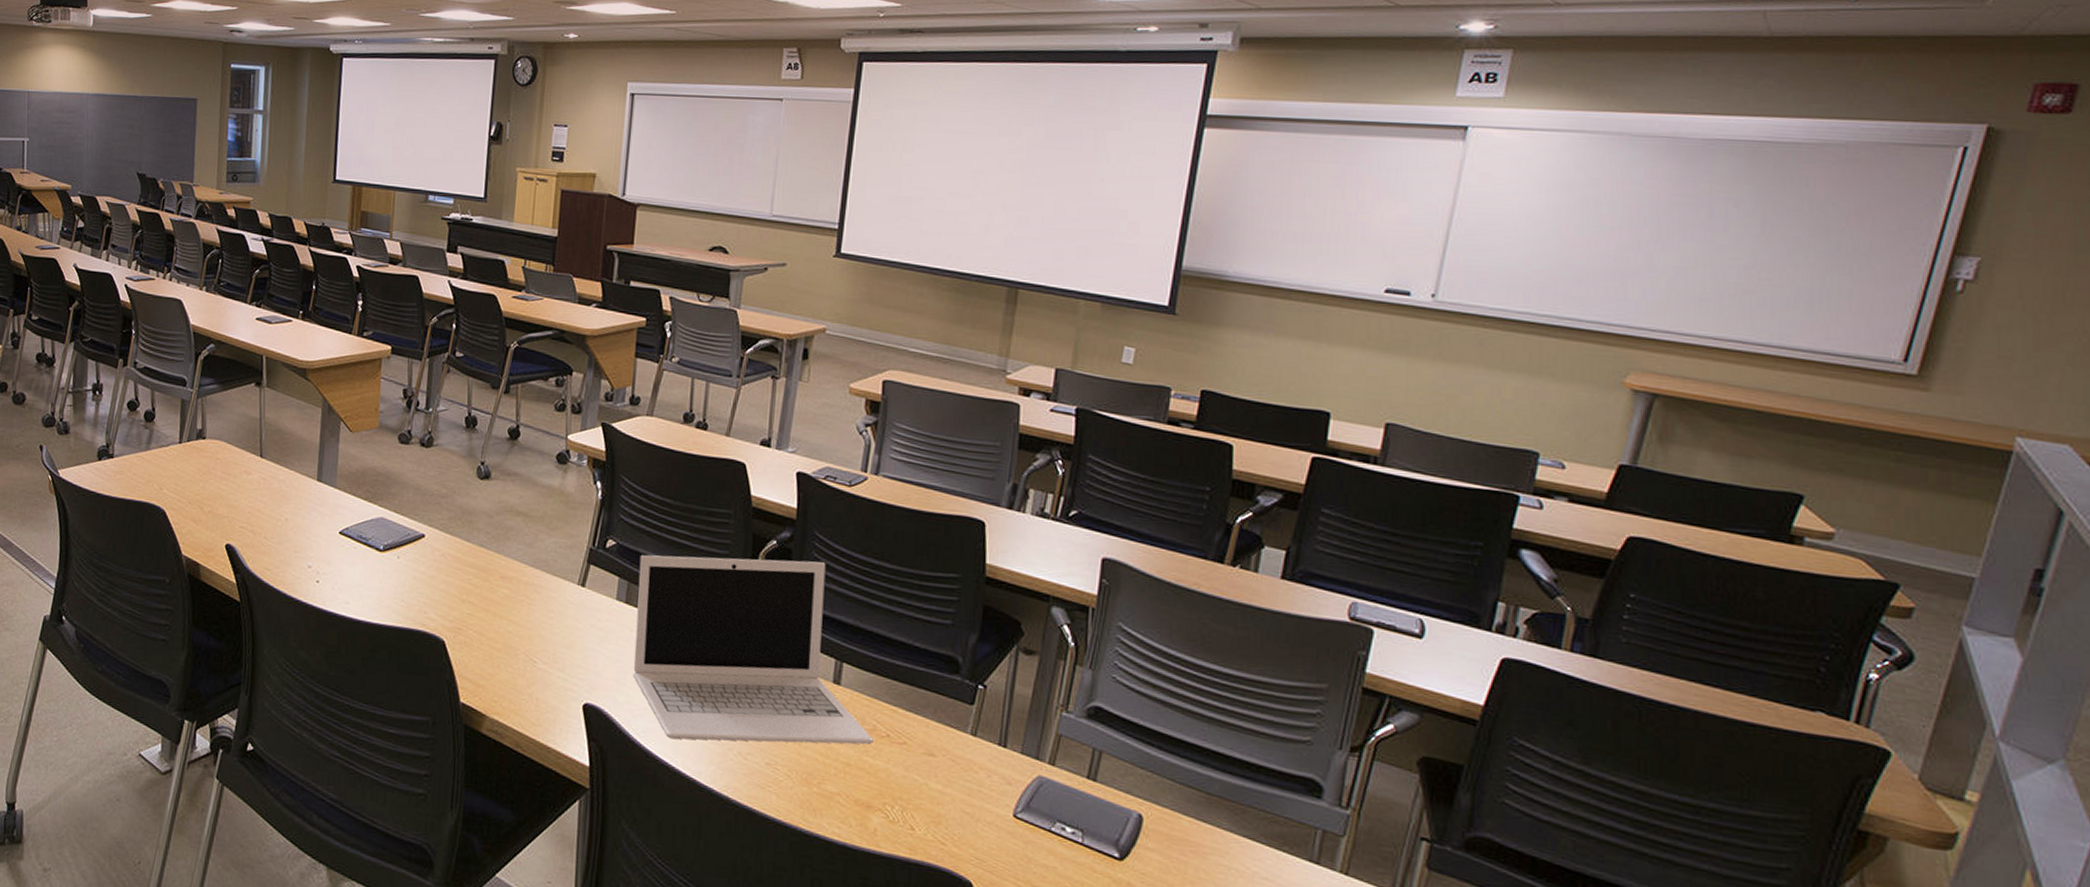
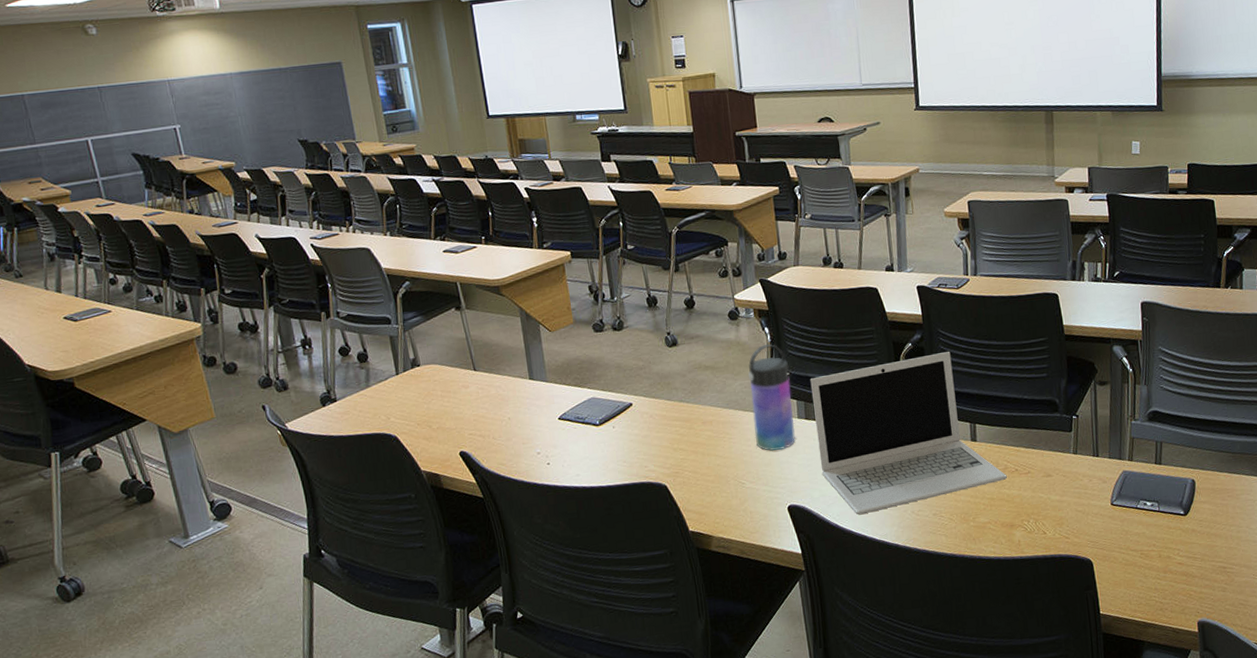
water bottle: none [559,501,619,634] -> present [748,344,796,451]

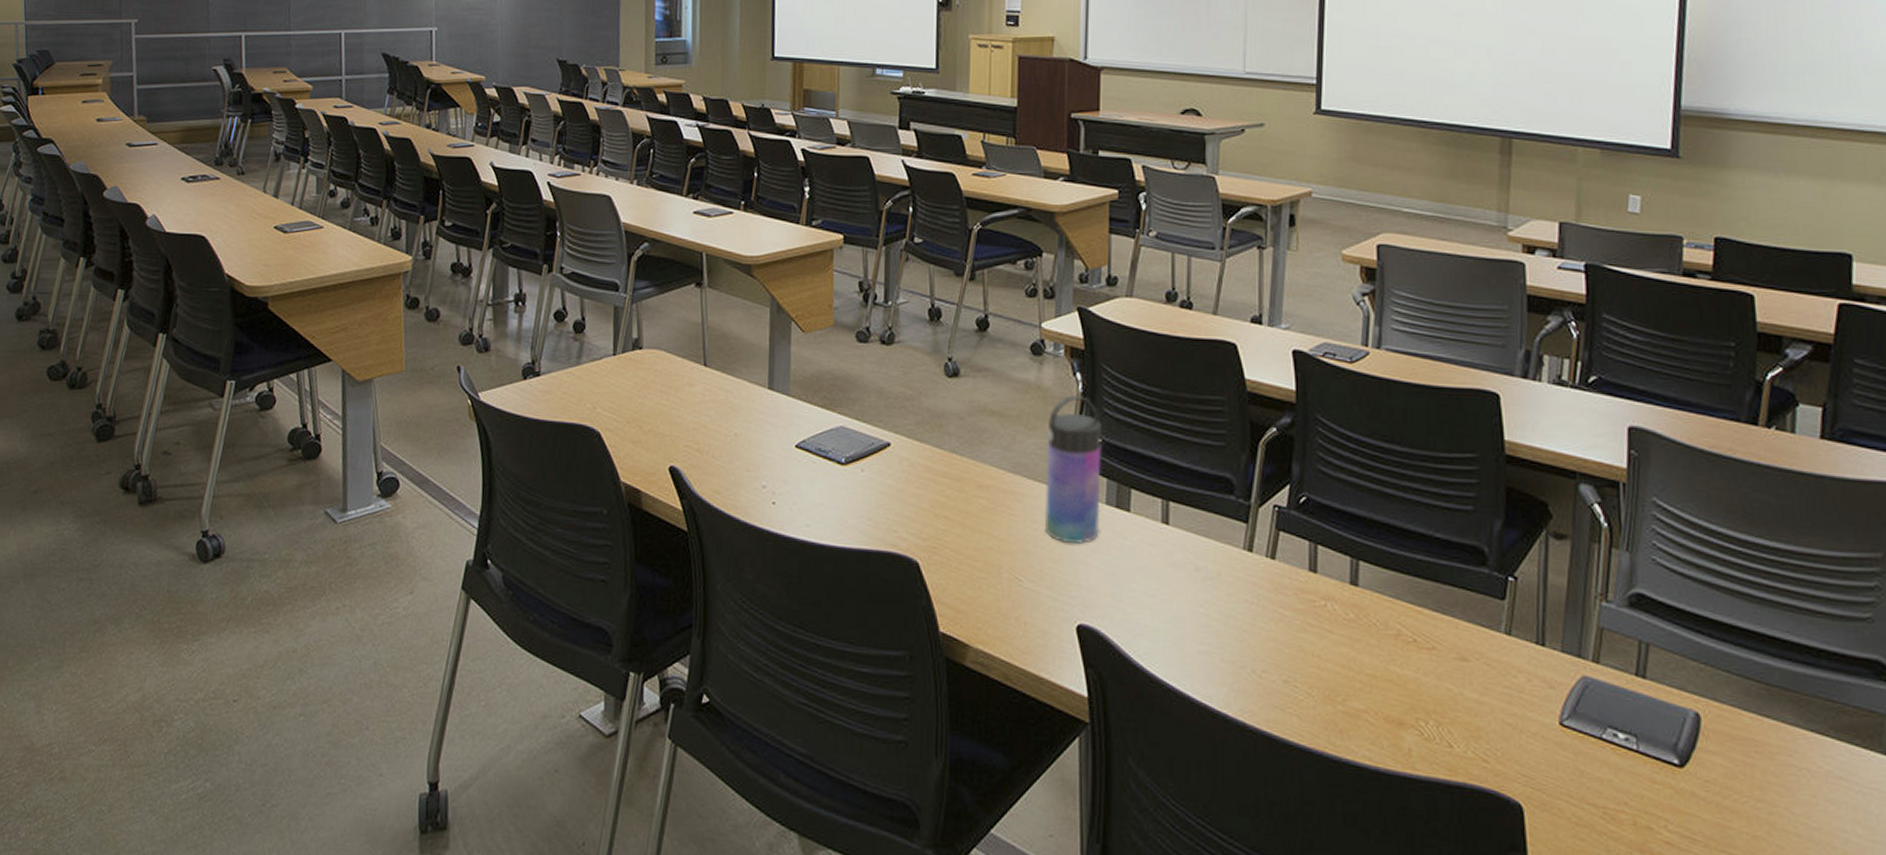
laptop: present [810,351,1007,515] -> none [1128,448,1399,660]

